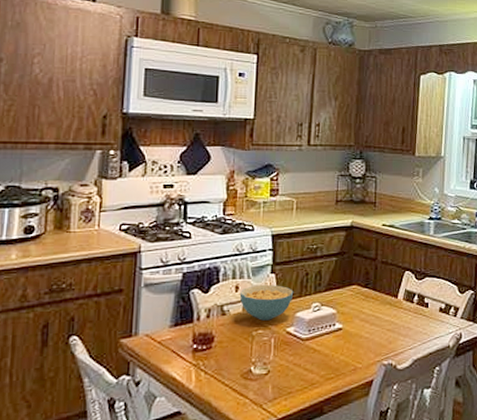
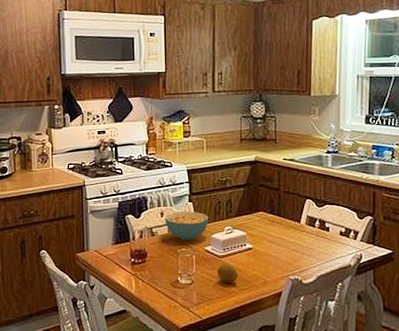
fruit: none [300,348,324,372] -> present [218,264,238,283]

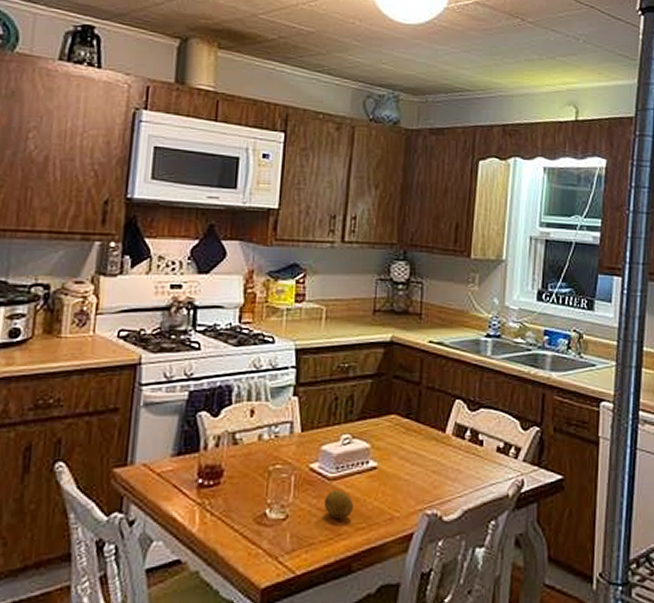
cereal bowl: present [164,211,209,241] -> none [255,409,320,453]

